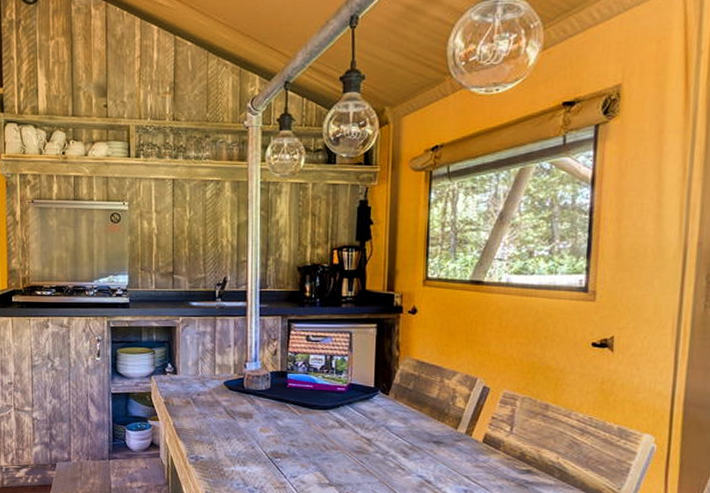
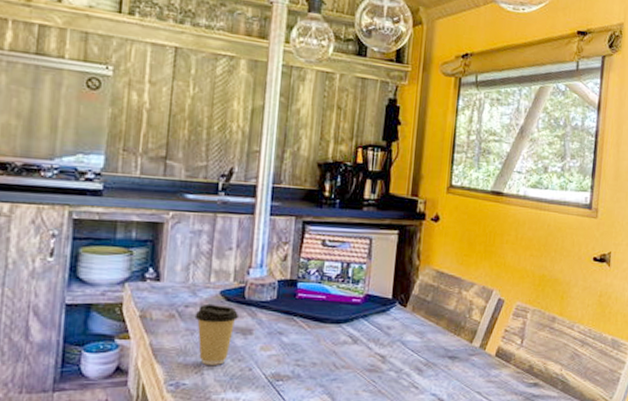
coffee cup: none [205,392,241,443] -> present [194,303,240,365]

